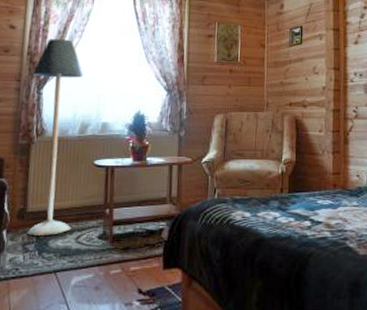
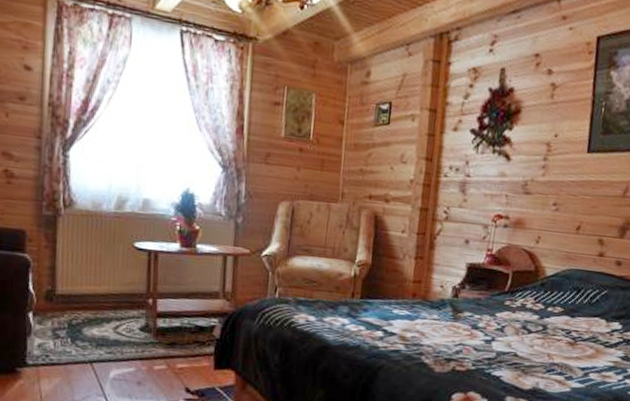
floor lamp: present [26,39,84,235] -> none [55,88,121,322]

